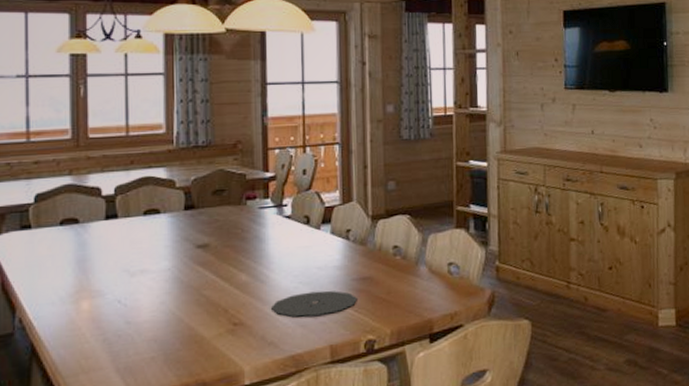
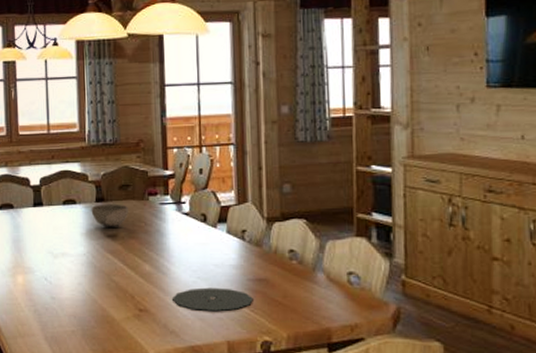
bowl: none [178,211,223,237] -> present [91,204,129,227]

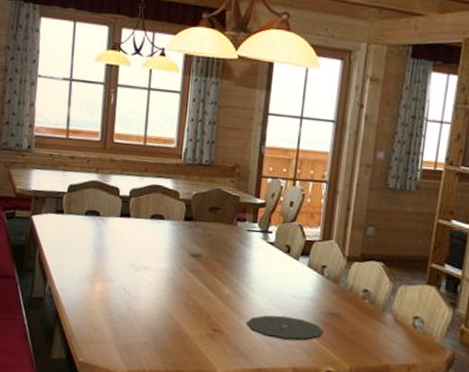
bowl: present [91,204,129,227] -> none [178,223,216,248]

